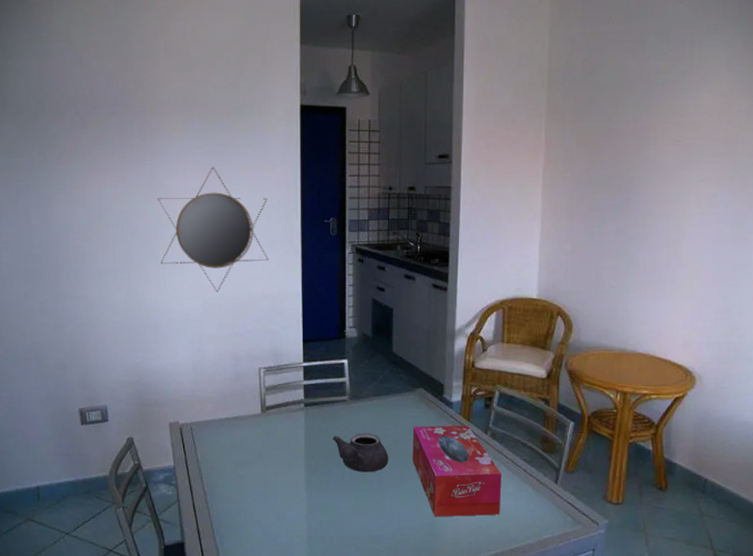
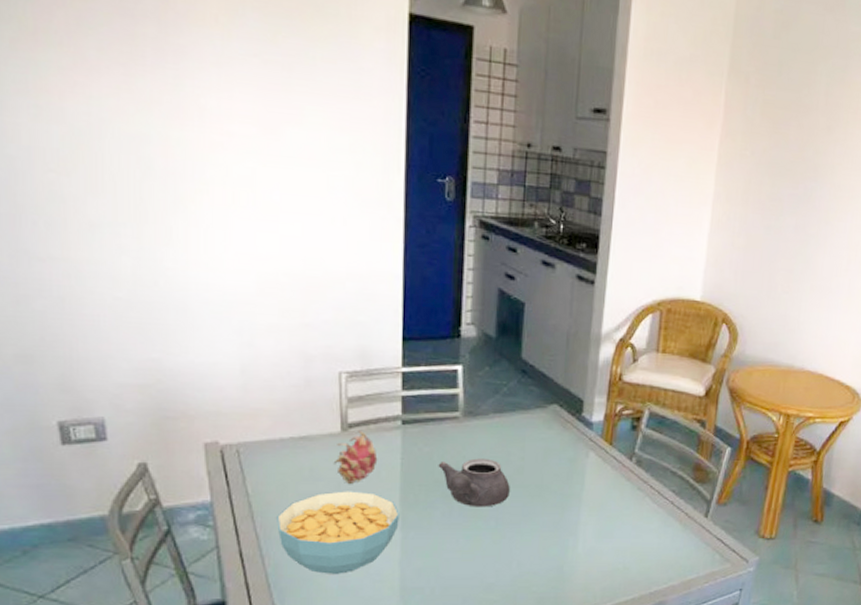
home mirror: present [157,167,269,292] -> none [186,85,357,266]
cereal bowl: none [218,458,305,524] -> present [277,491,400,574]
fruit: none [256,411,288,453] -> present [333,429,378,484]
tissue box: present [412,425,502,517] -> none [540,450,646,559]

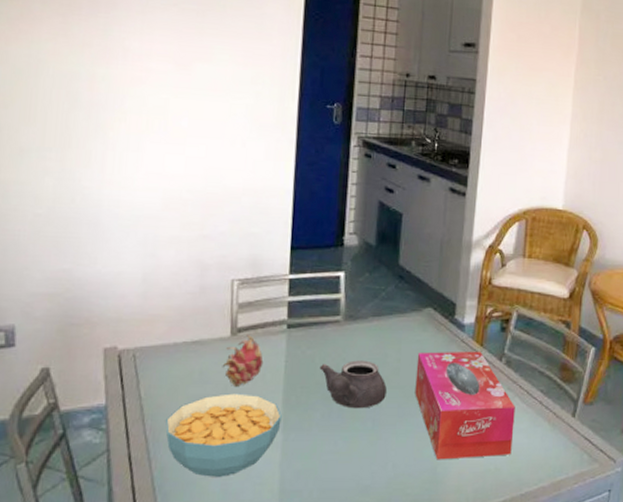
tissue box: none [540,450,646,559] -> present [415,351,515,460]

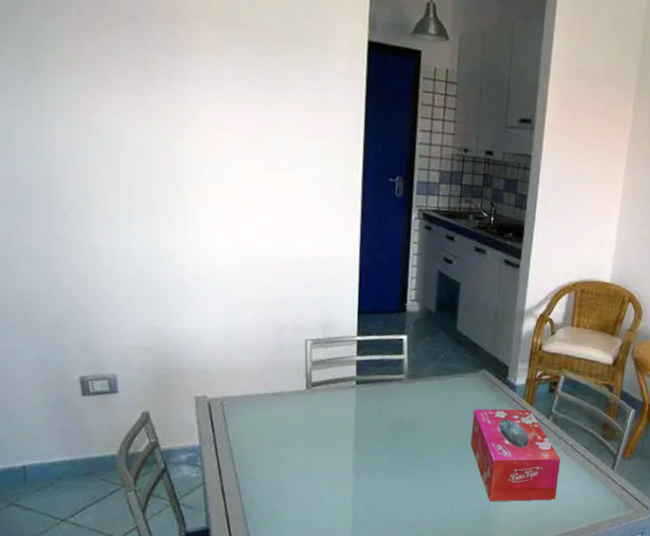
cereal bowl: present [165,393,282,477] -> none [252,439,353,509]
fruit: present [222,334,264,386] -> none [299,388,336,433]
teapot: present [319,360,387,409] -> none [385,414,445,456]

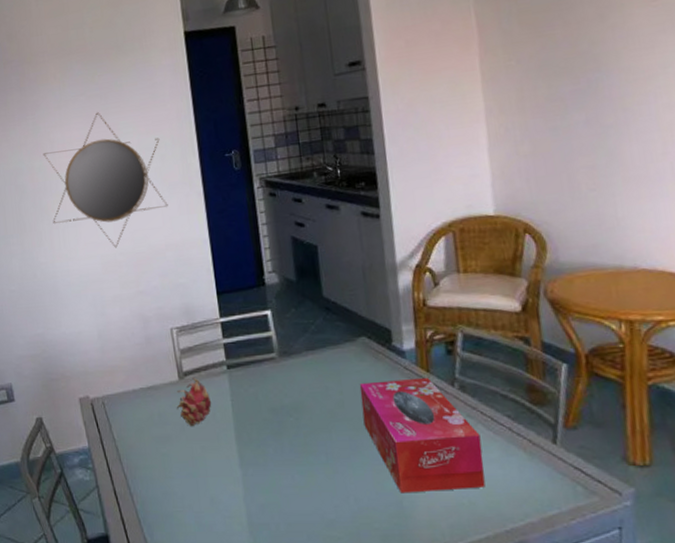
home mirror: none [186,102,324,251] -> present [43,112,168,248]
fruit: none [299,388,336,433] -> present [176,377,212,426]

